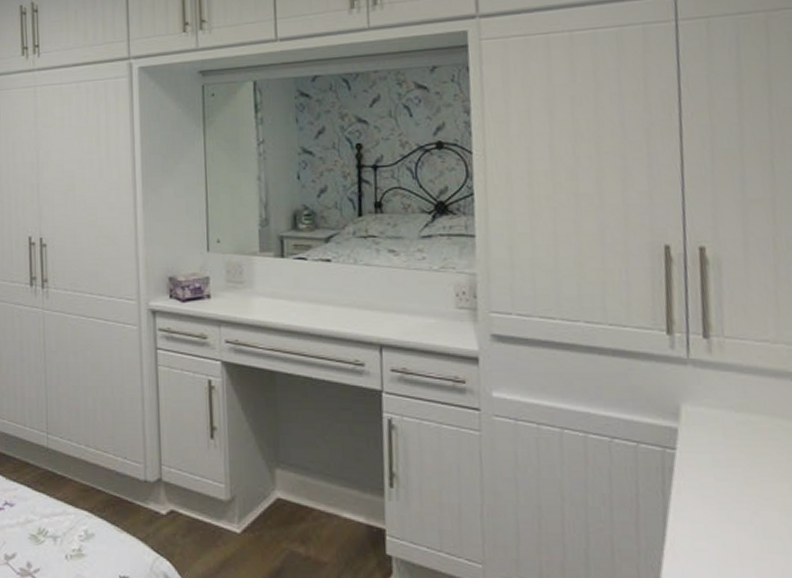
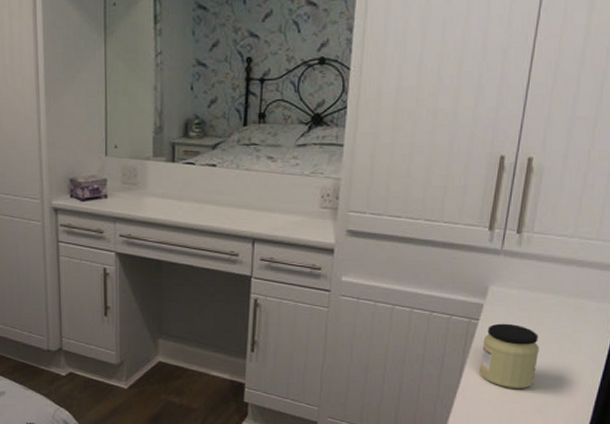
jar: none [686,454,767,546] -> present [479,323,539,389]

